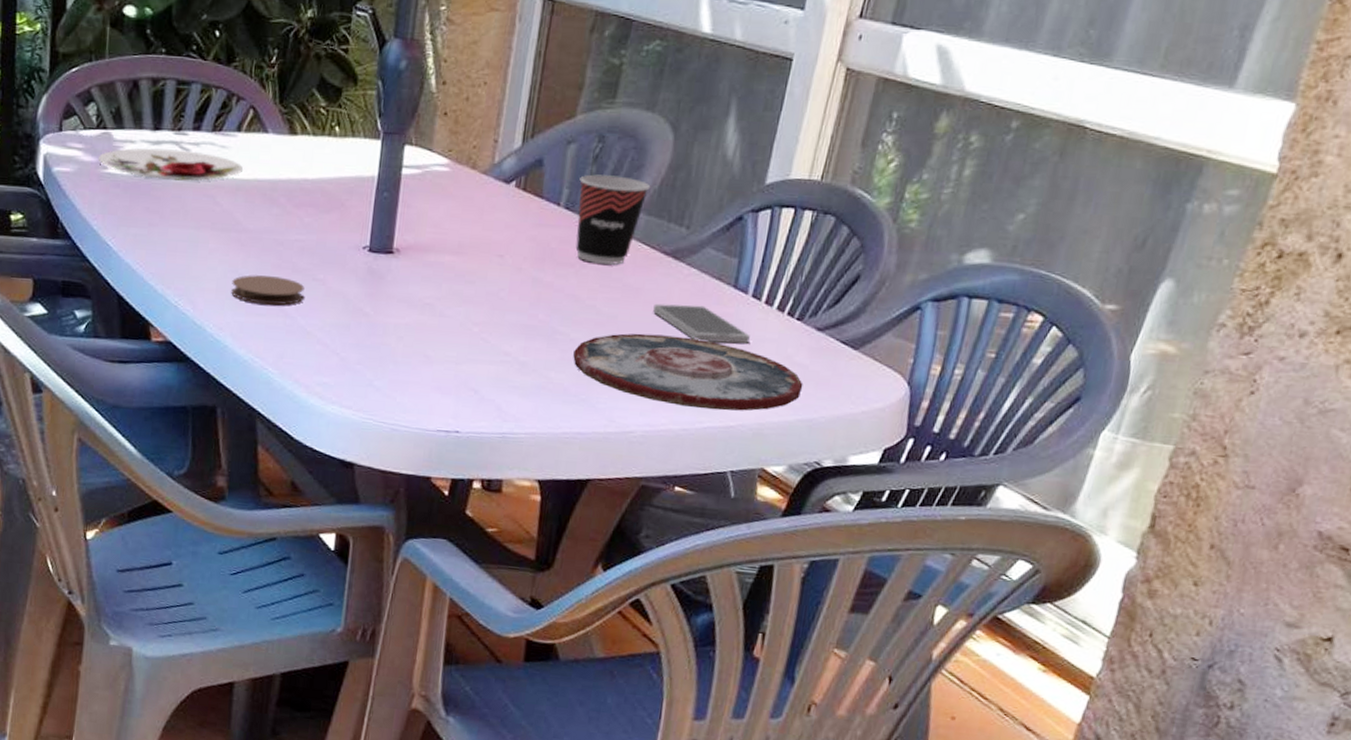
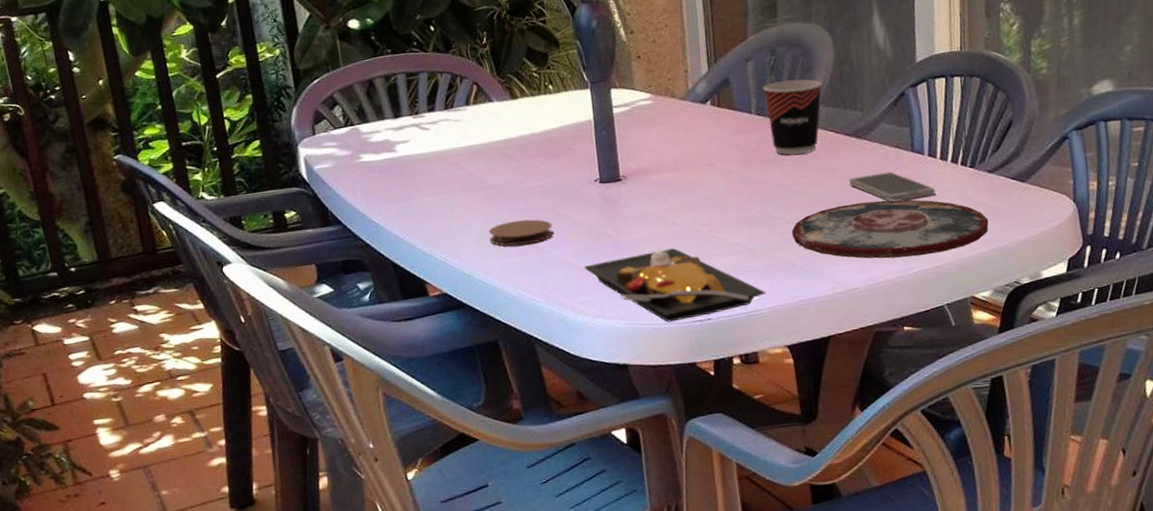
plate: present [98,148,244,181] -> none [351,129,479,160]
plate: none [330,342,528,427] -> present [584,248,766,322]

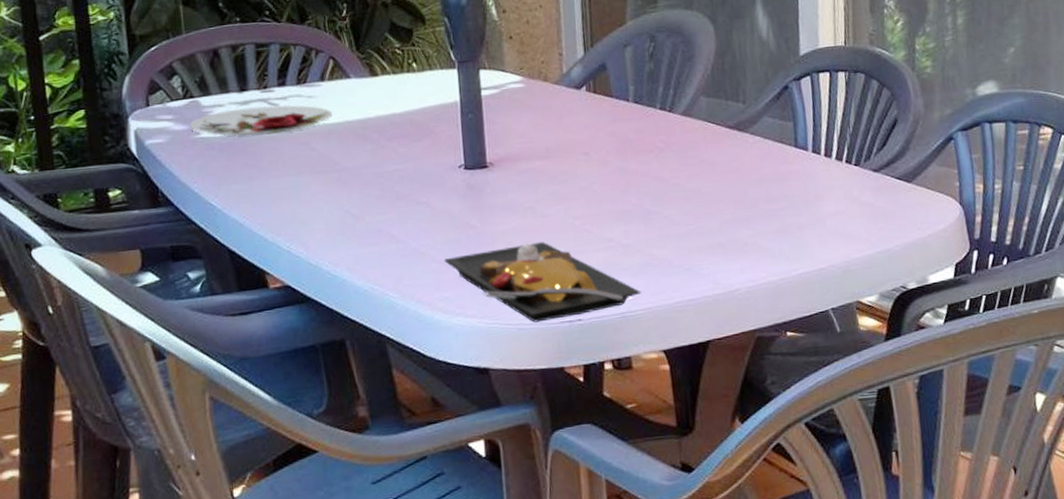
plate: none [351,129,479,160] -> present [189,105,333,137]
coaster: present [489,219,553,246] -> none [340,206,411,235]
cup: present [763,79,823,155] -> none [641,67,704,146]
plate: present [792,199,989,259] -> none [669,197,875,259]
smartphone: present [849,171,935,202] -> none [730,167,819,199]

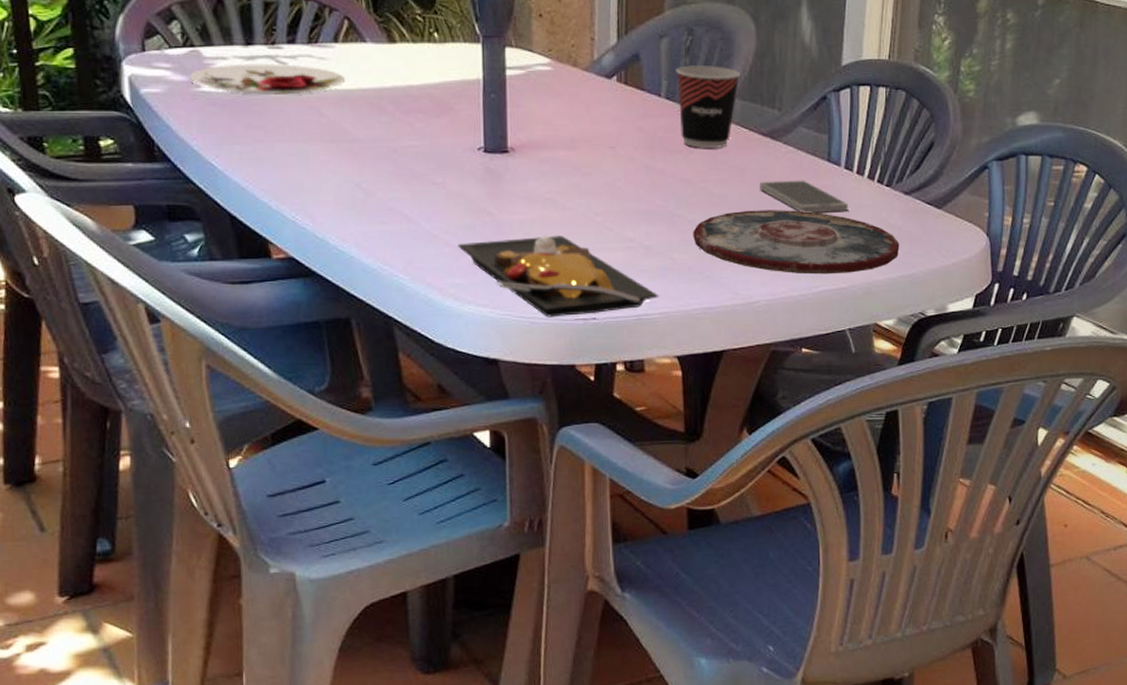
cup: none [641,67,704,146] -> present [676,65,741,148]
plate: none [669,197,875,259] -> present [693,210,900,275]
smartphone: none [730,167,819,199] -> present [760,180,848,214]

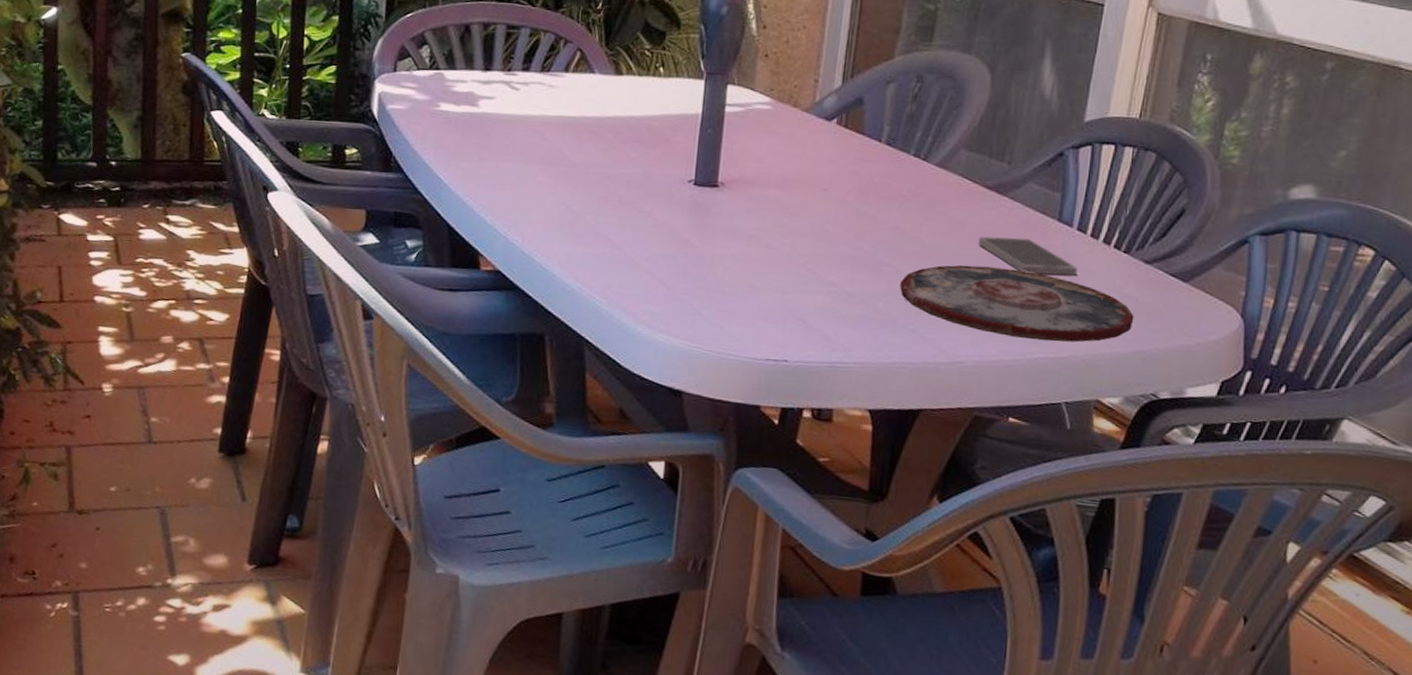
plate: present [188,64,346,95] -> none [430,87,571,118]
plate: present [458,236,659,317] -> none [657,272,857,356]
cup: present [676,65,741,148] -> none [898,112,970,199]

